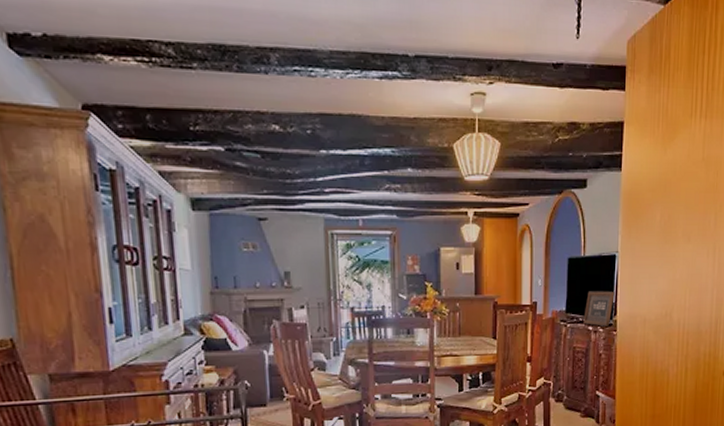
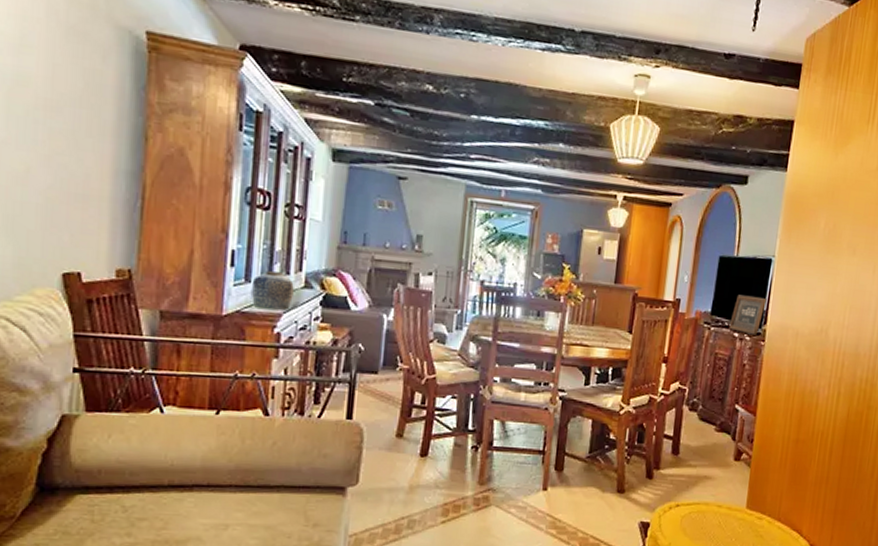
decorative jar: none [133,323,175,360] -> present [250,271,294,310]

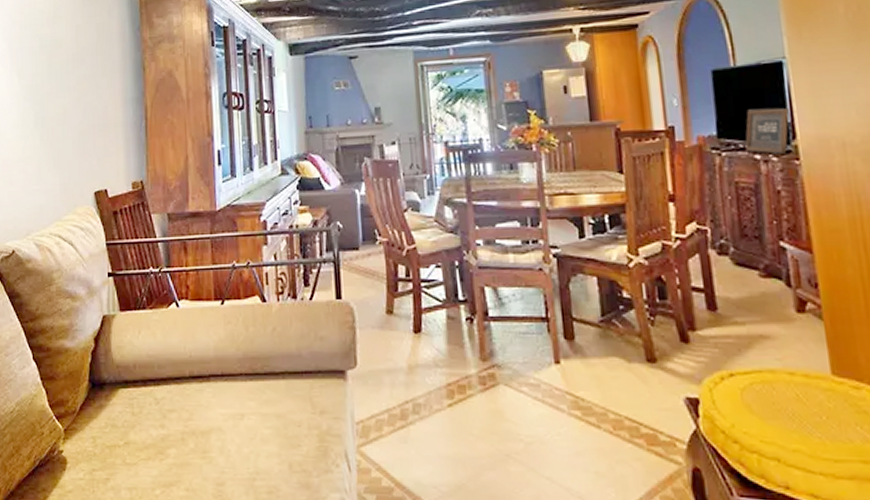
decorative jar: present [250,271,294,310] -> none [236,164,273,200]

